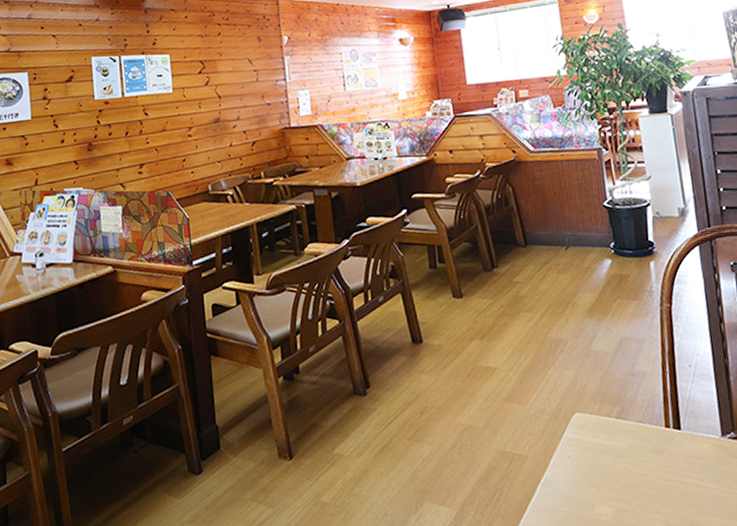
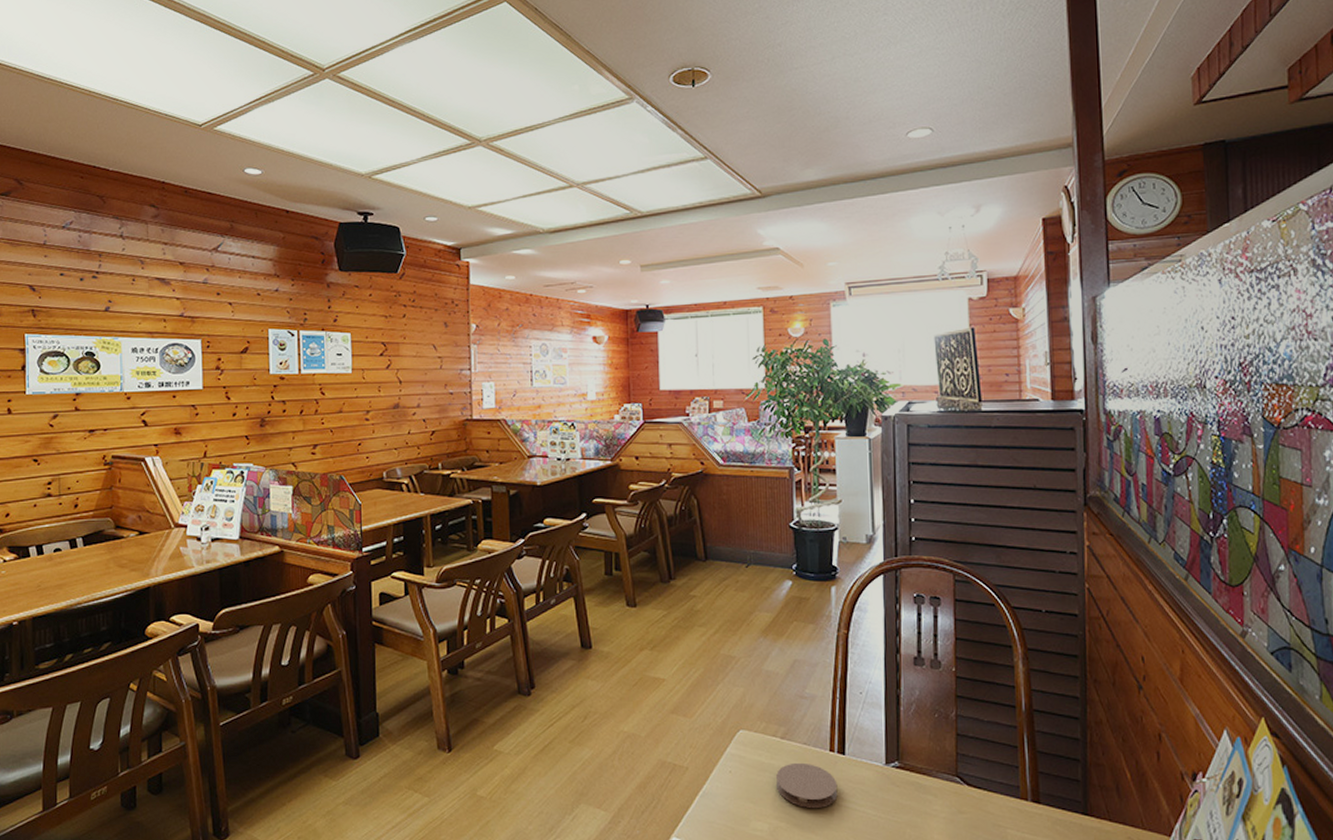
coaster: none [615,441,678,488] -> present [776,762,838,808]

